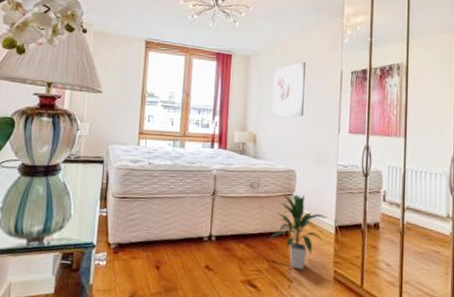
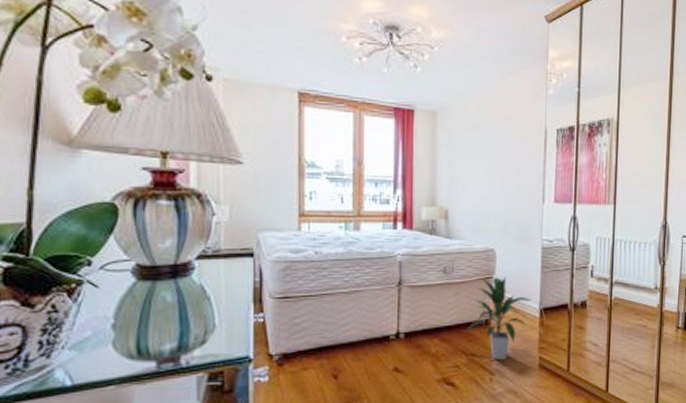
wall art: present [272,61,306,117] -> none [466,117,504,187]

